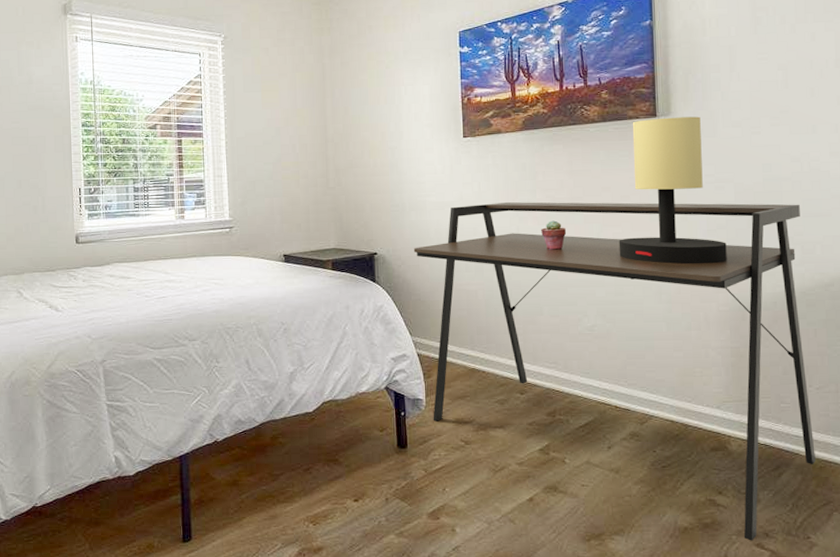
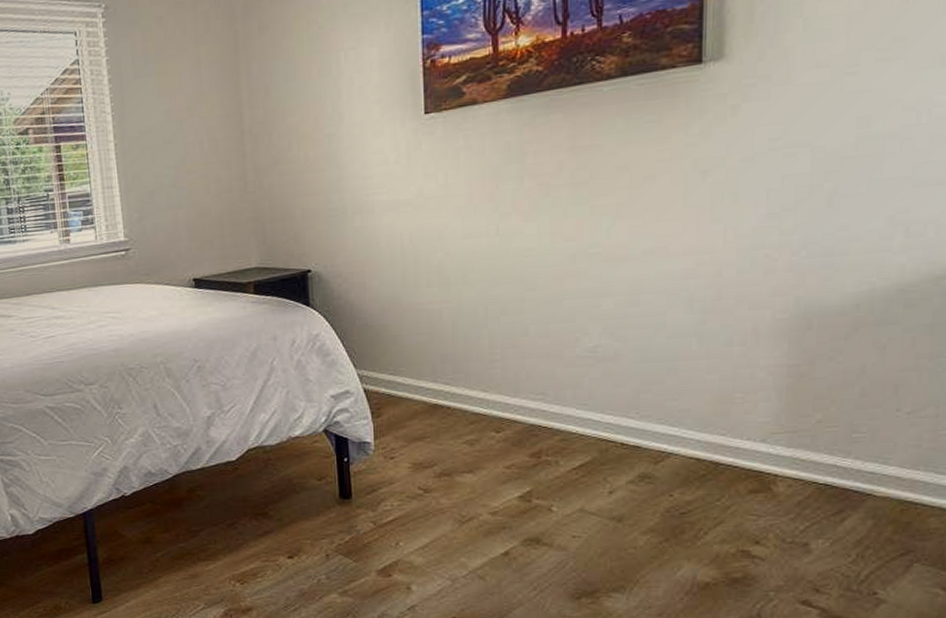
desk: present [413,202,816,541] -> none [358,169,909,598]
potted succulent: present [541,220,567,250] -> none [529,214,565,253]
table lamp: present [619,116,727,265] -> none [637,57,793,262]

